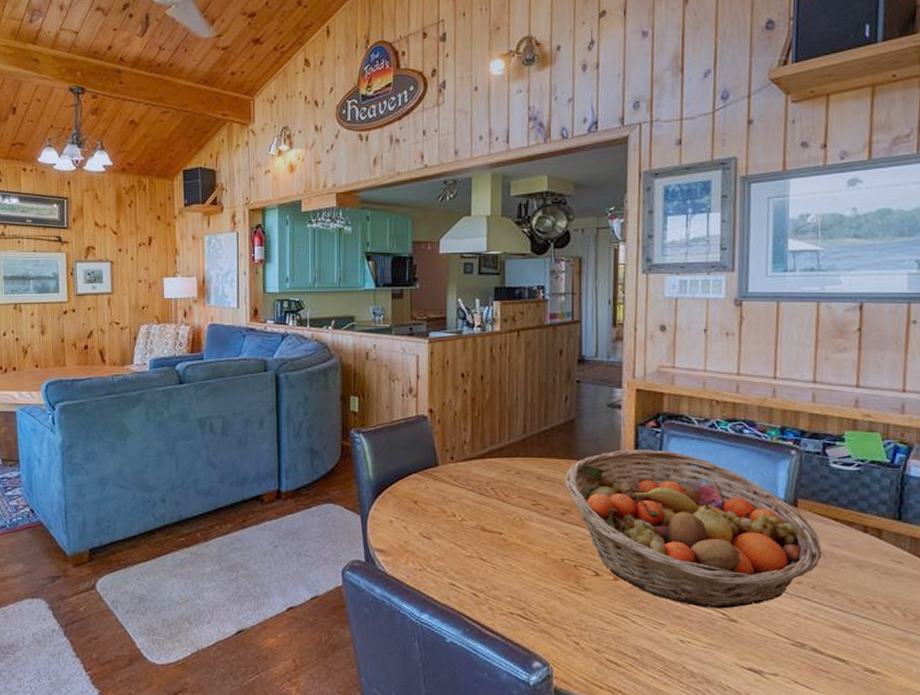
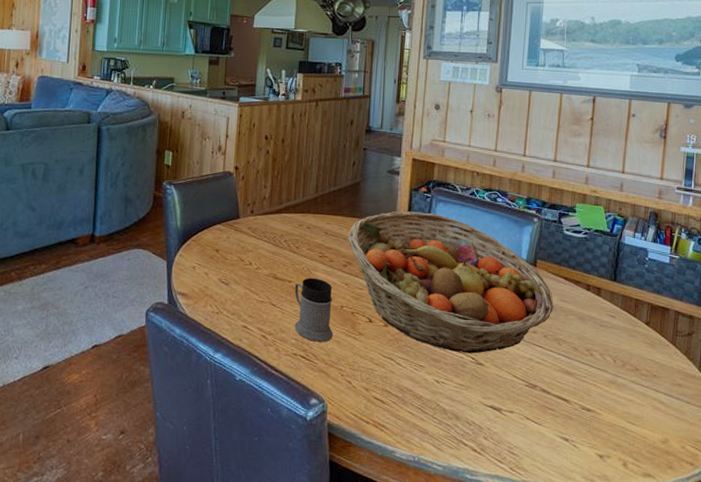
mug: none [506,528,554,599] -> present [294,277,333,342]

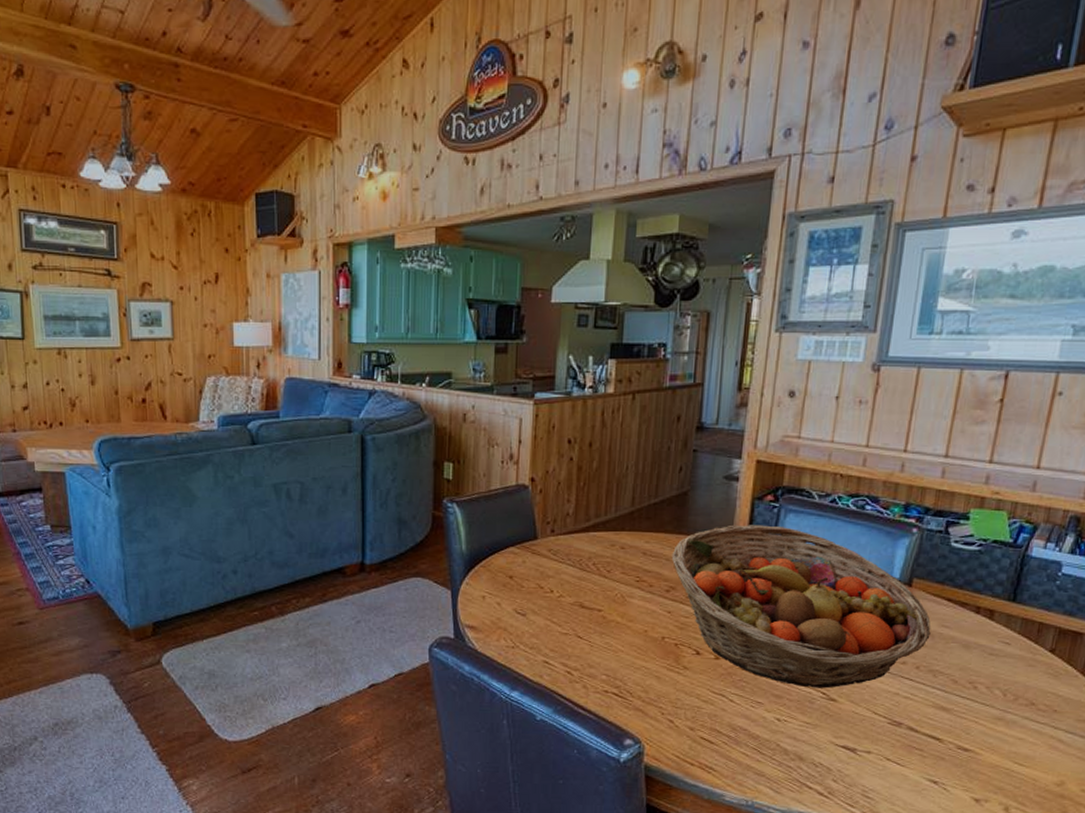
mug: present [294,277,333,342] -> none [605,605,653,678]

